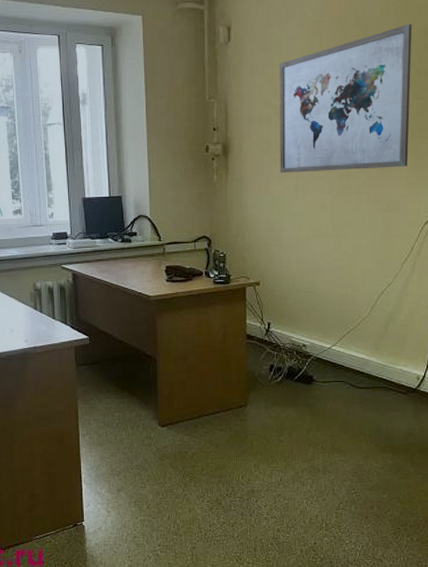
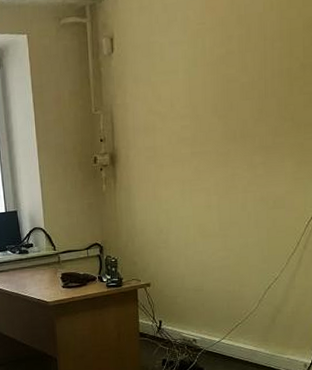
wall art: present [279,23,412,173] -> none [162,17,297,178]

